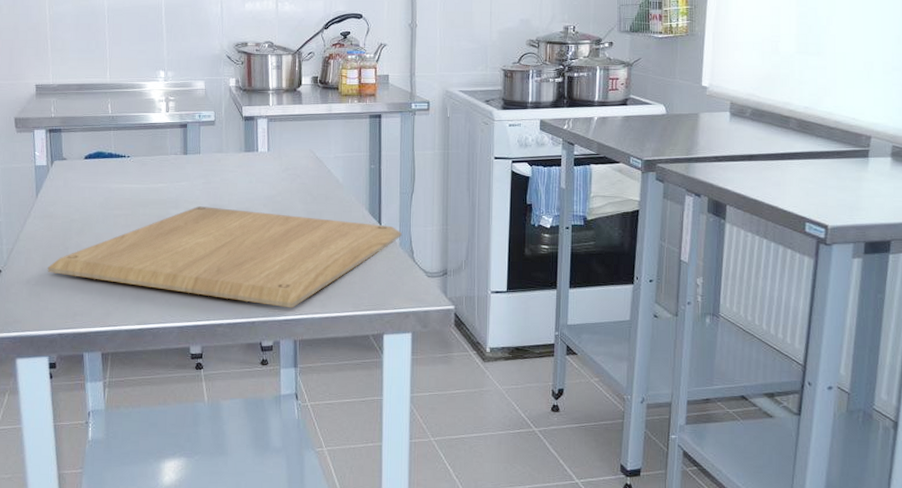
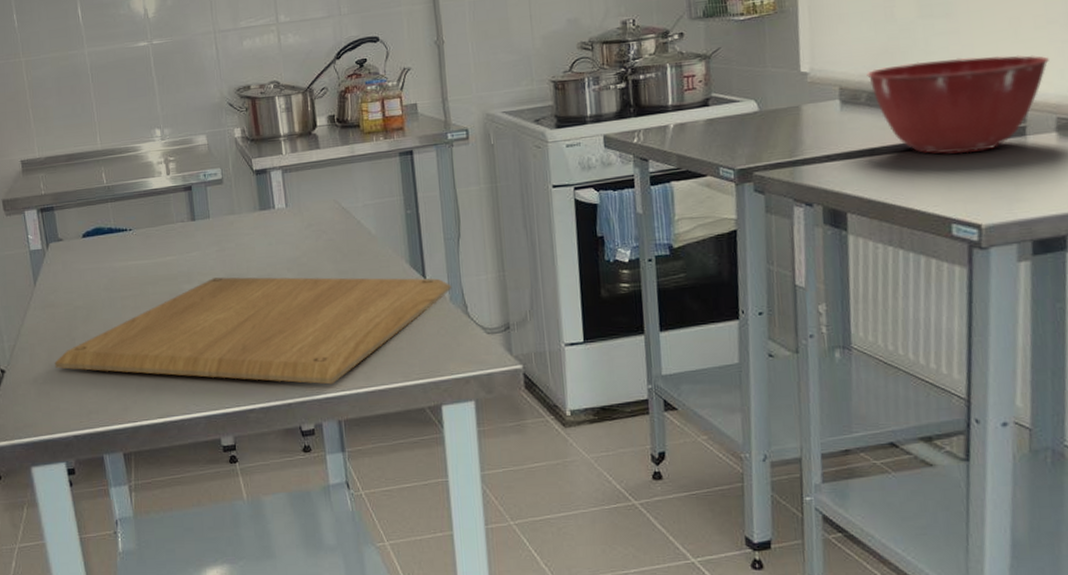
mixing bowl: none [753,88,891,167] -> present [867,55,1049,154]

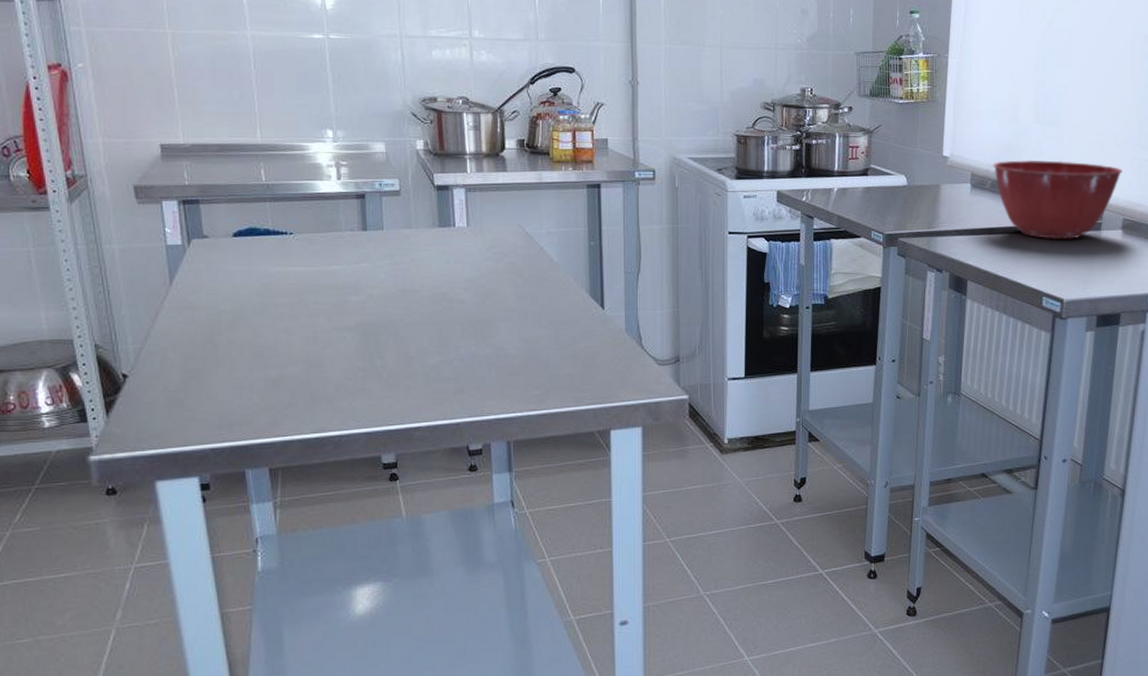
chopping board: present [54,277,453,385] -> none [190,292,629,406]

